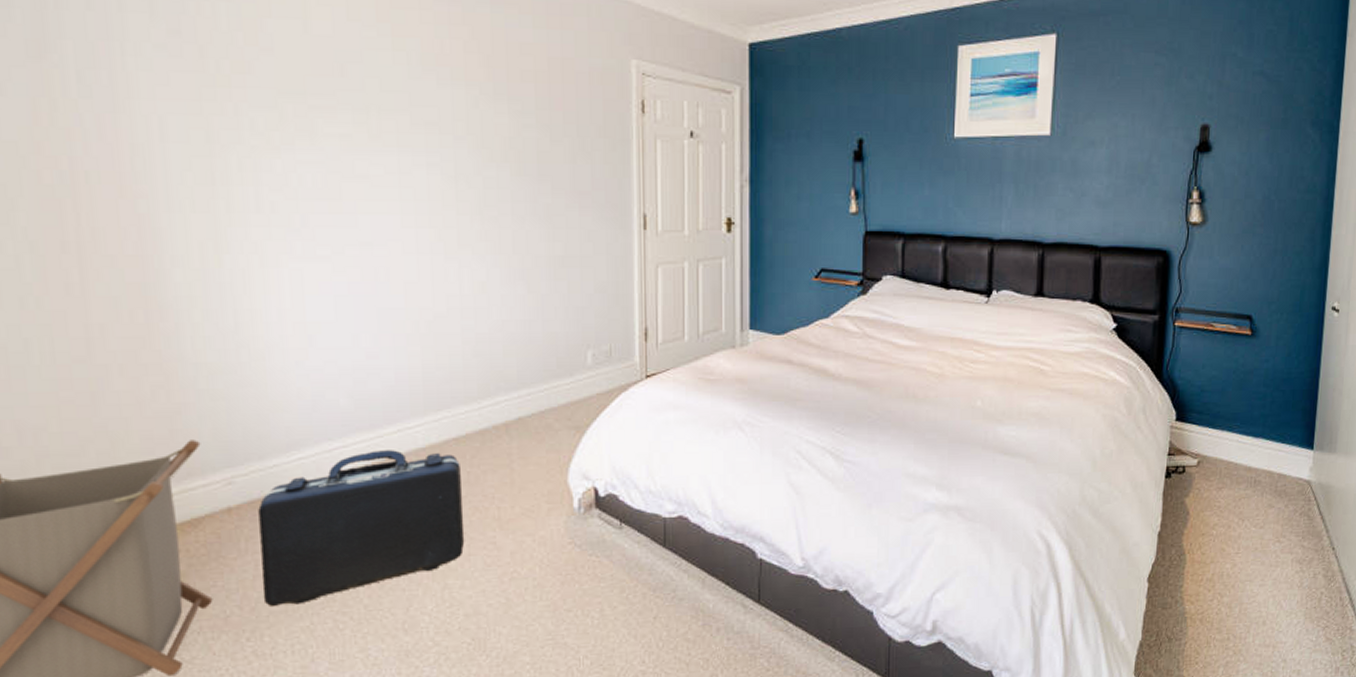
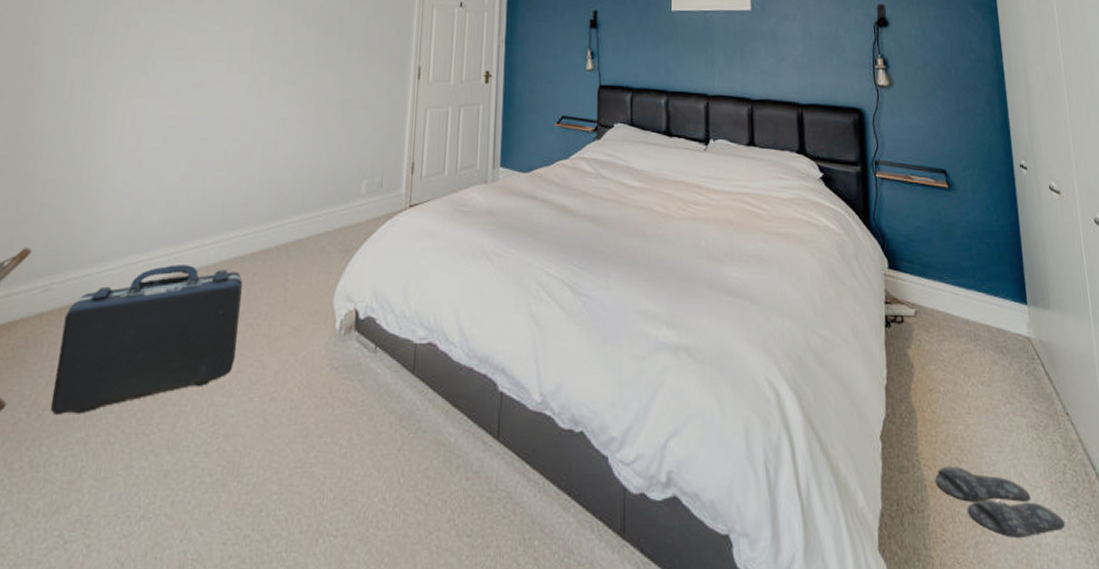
slippers: none [1196,600,1312,656] -> present [935,467,1065,538]

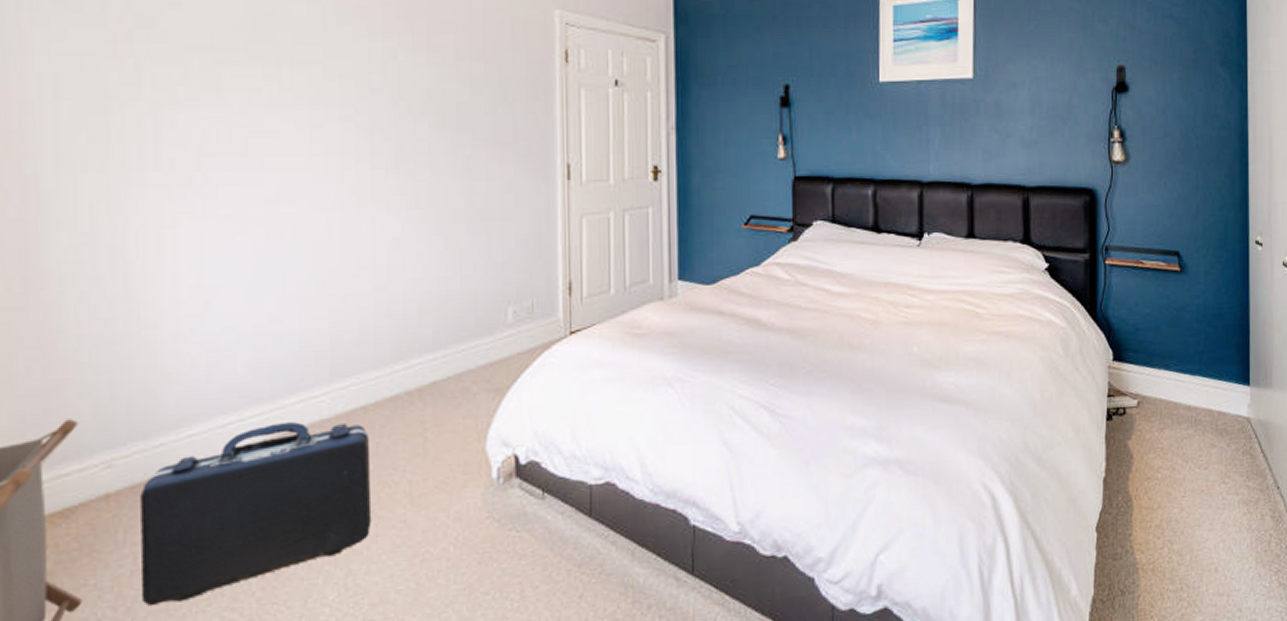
slippers: present [935,467,1065,538] -> none [1147,548,1265,606]

